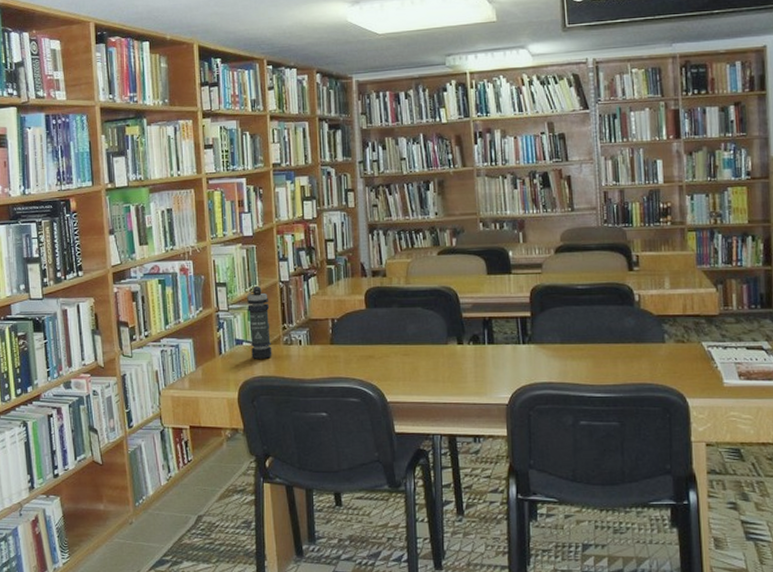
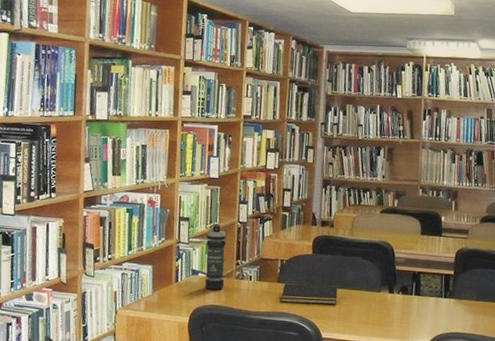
notepad: none [336,342,400,366] -> present [281,283,338,305]

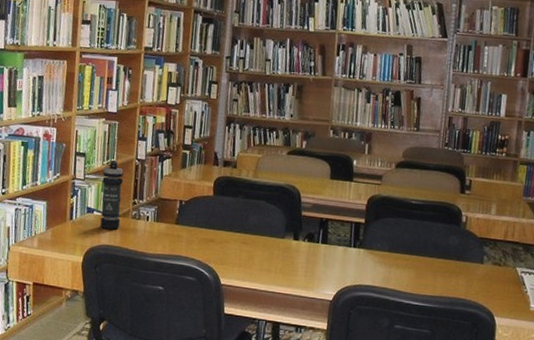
notepad: present [281,283,338,305] -> none [178,225,240,250]

